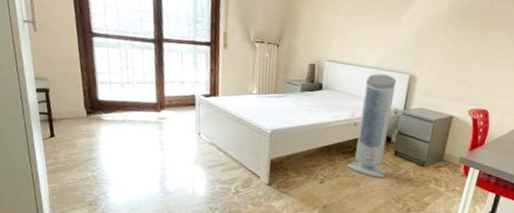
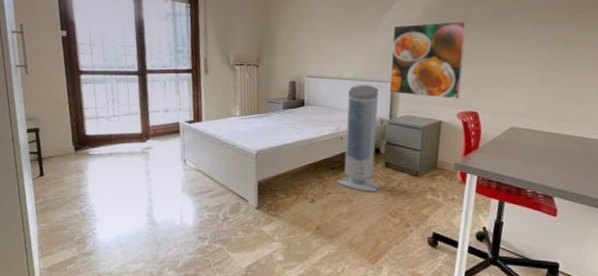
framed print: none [406,17,491,96] -> present [389,21,467,99]

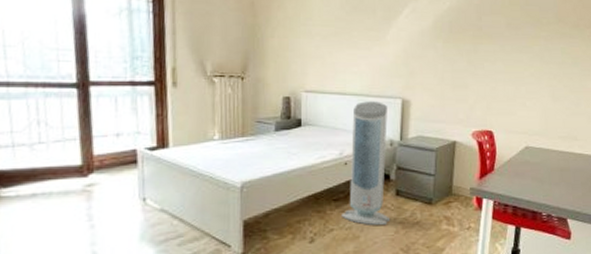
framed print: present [389,21,467,99] -> none [399,31,480,117]

